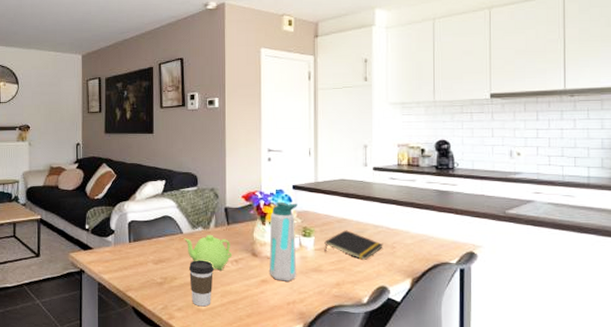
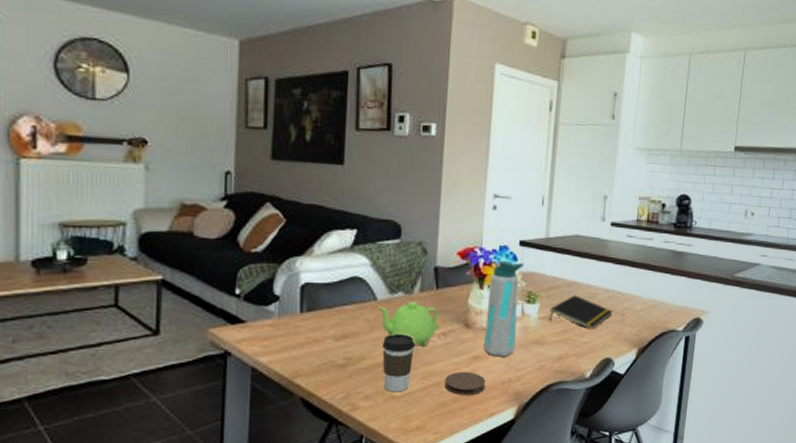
coaster: none [239,292,273,313] -> present [444,371,486,396]

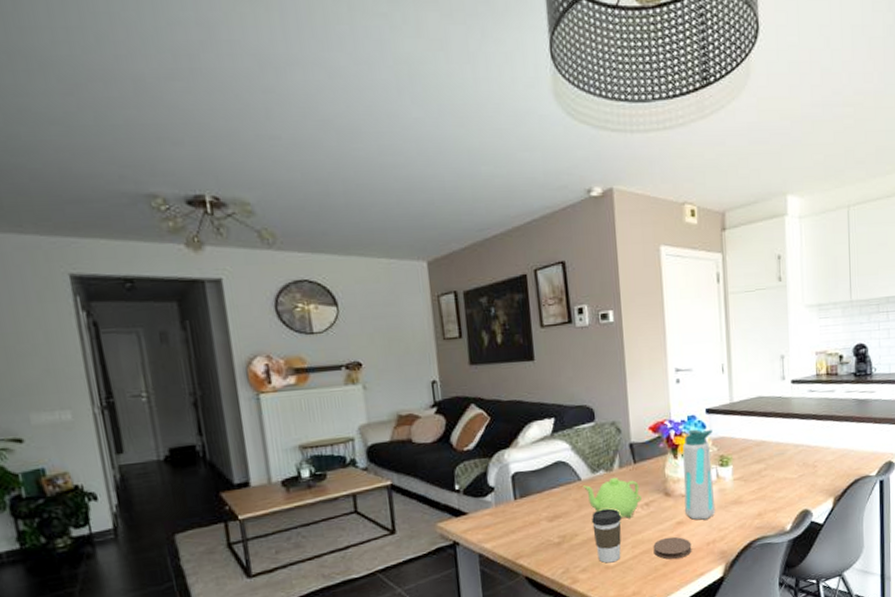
notepad: present [549,295,613,330] -> none [743,453,805,485]

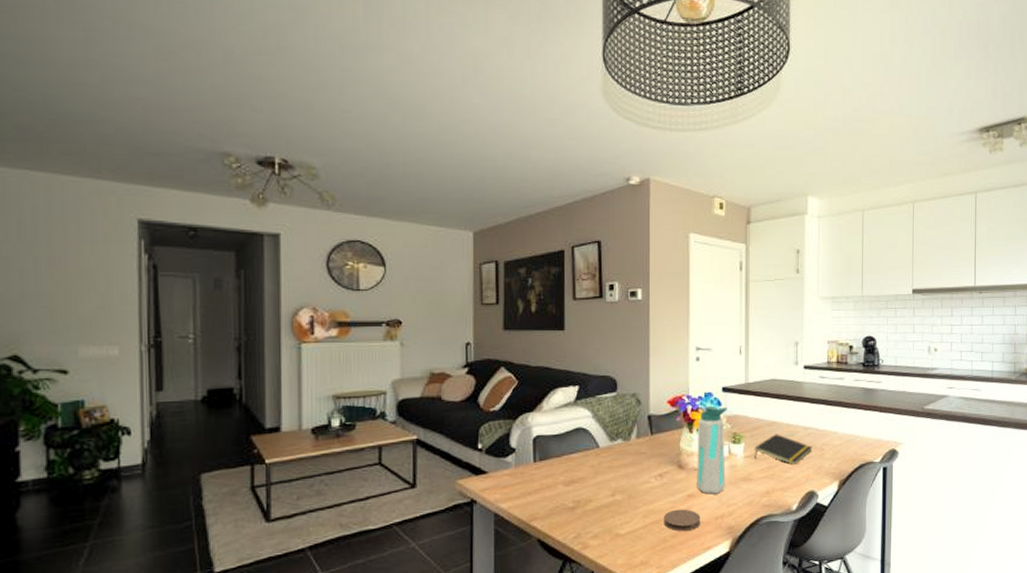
teapot: present [583,478,642,518] -> none [601,447,656,488]
coffee cup: present [592,508,622,564] -> none [607,477,635,531]
notepad: none [743,453,805,485] -> present [754,434,813,466]

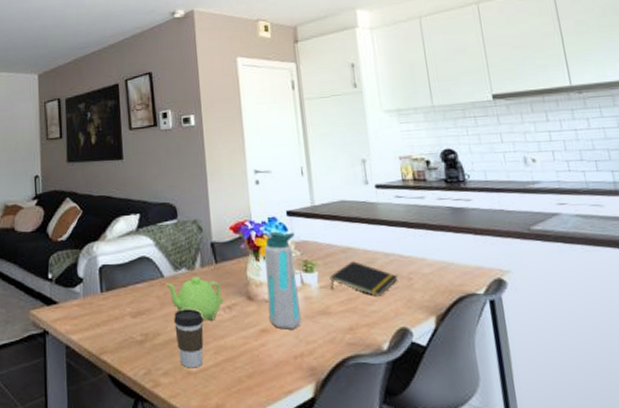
teapot: none [601,447,656,488] -> present [166,277,224,321]
coffee cup: none [607,477,635,531] -> present [174,309,204,368]
coaster: present [664,509,701,532] -> none [236,345,278,372]

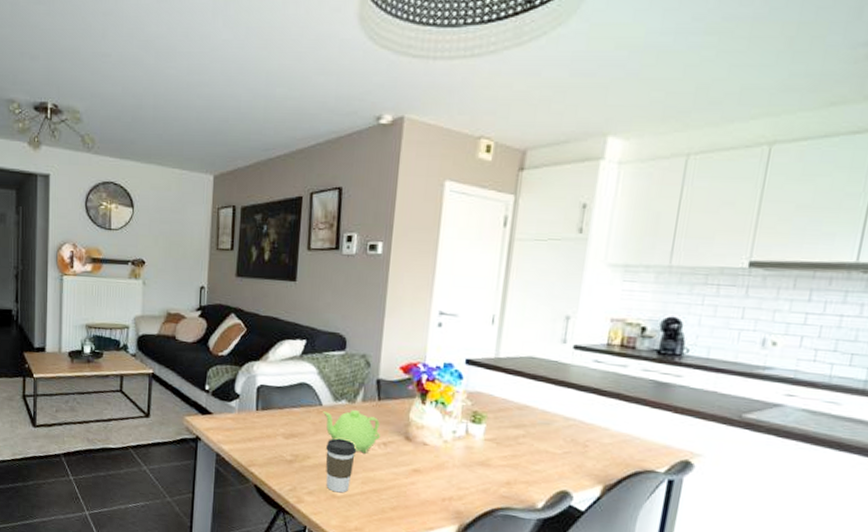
water bottle: present [264,231,302,330] -> none [424,377,469,474]
notepad: present [330,261,398,298] -> none [496,419,573,459]

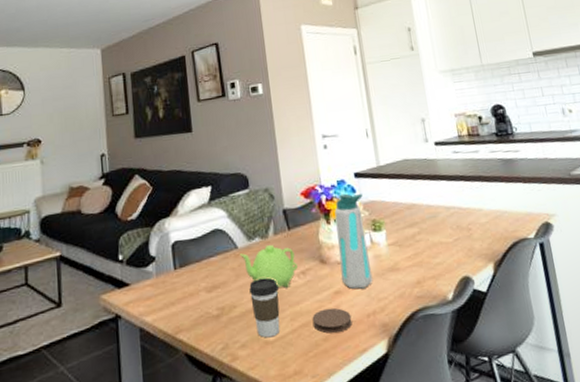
coaster: none [383,481,425,507] -> present [312,307,353,334]
water bottle: none [424,377,469,474] -> present [334,193,373,289]

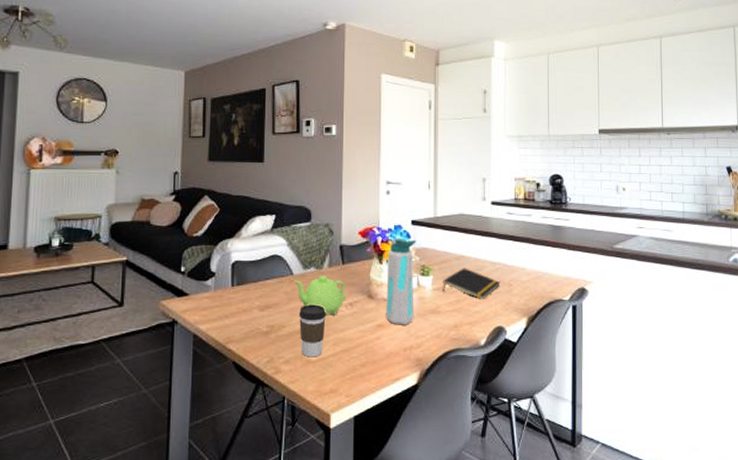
coaster: present [312,307,353,334] -> none [353,338,389,362]
notepad: none [397,217,459,250] -> present [443,268,501,300]

